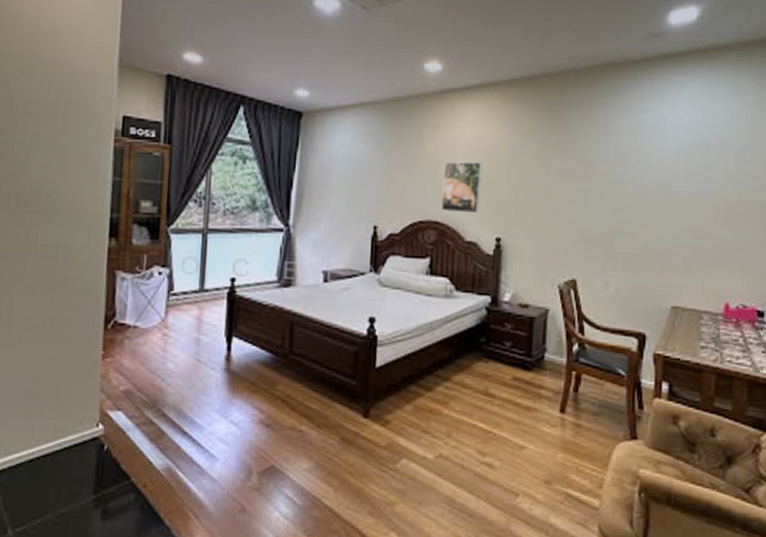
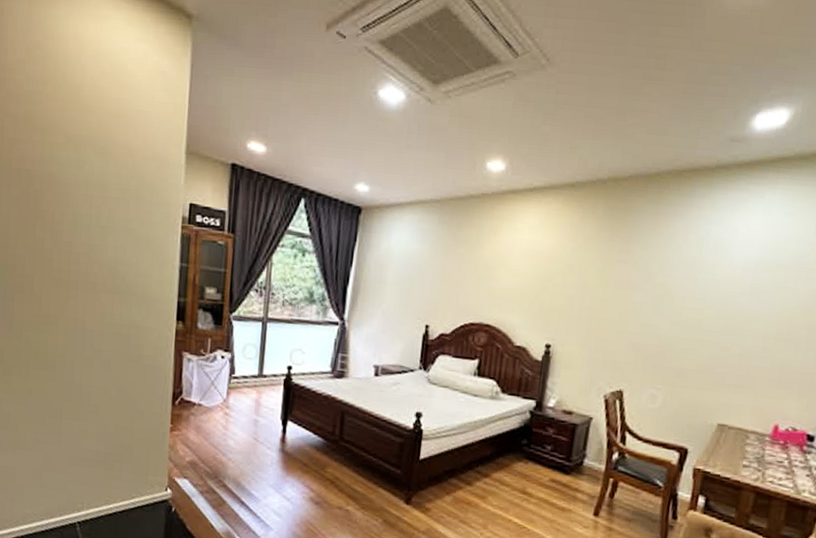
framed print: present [441,161,483,214] -> none [493,265,539,319]

